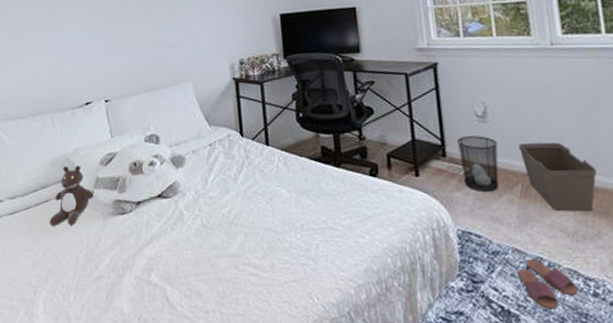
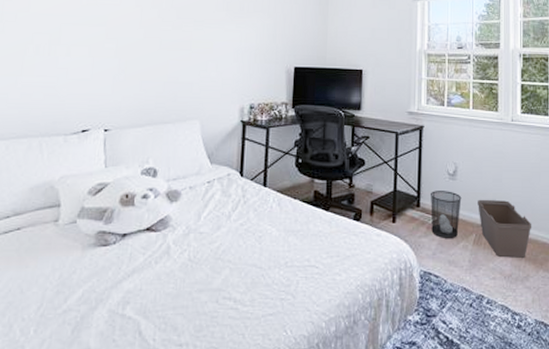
stuffed animal: present [49,166,94,226] -> none [18,194,75,255]
slippers: present [517,259,579,309] -> none [463,297,507,339]

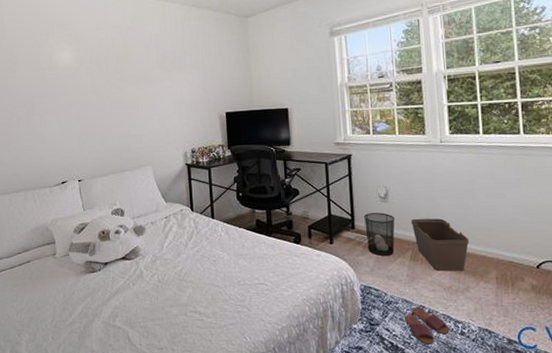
slippers: none [463,297,507,339] -> present [405,307,450,345]

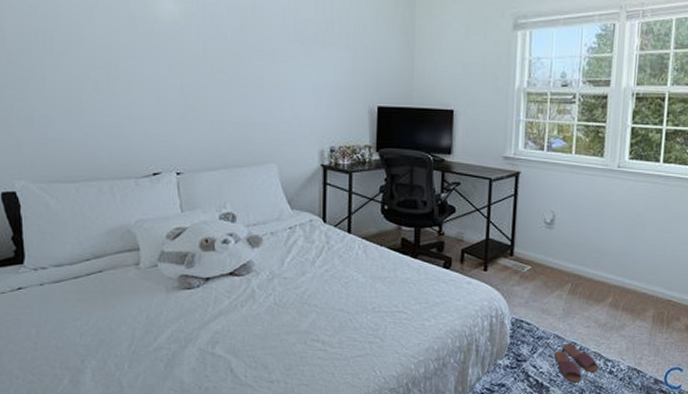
waste bin: present [364,212,395,256] -> none [524,240,559,287]
bicycle basket: present [411,218,470,272] -> none [575,250,632,308]

